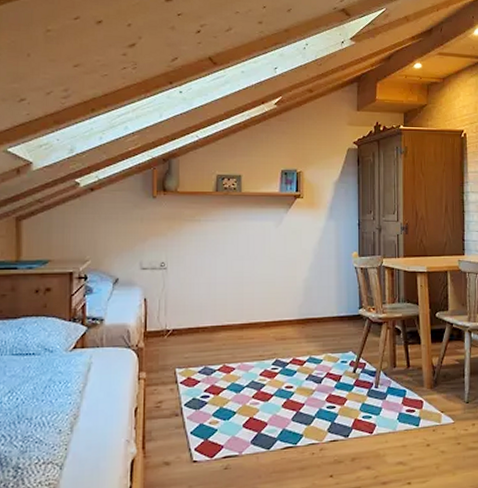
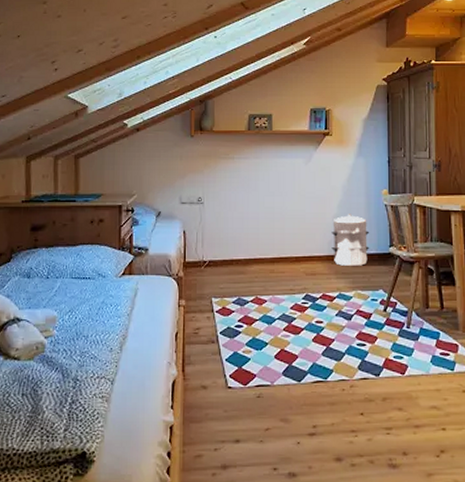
waste bin: none [302,277,340,329] -> present [331,214,370,266]

